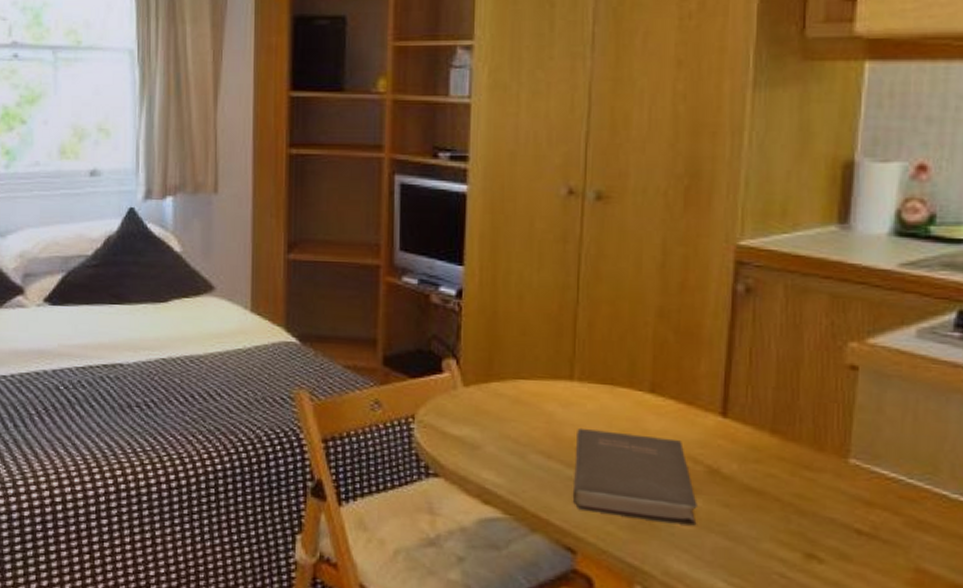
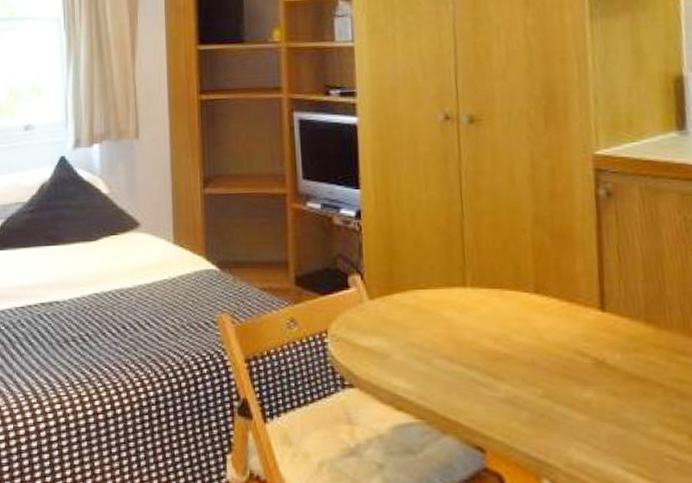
book: present [572,427,697,526] -> none [474,330,591,416]

